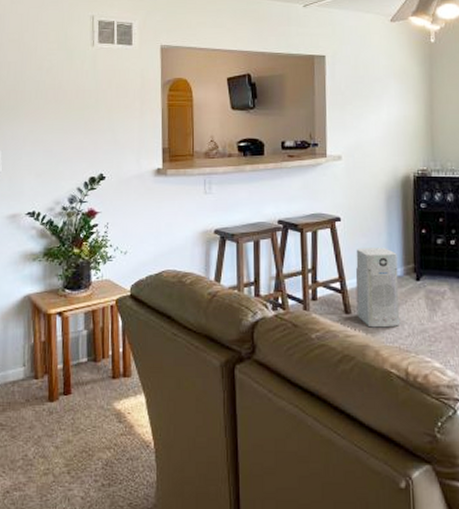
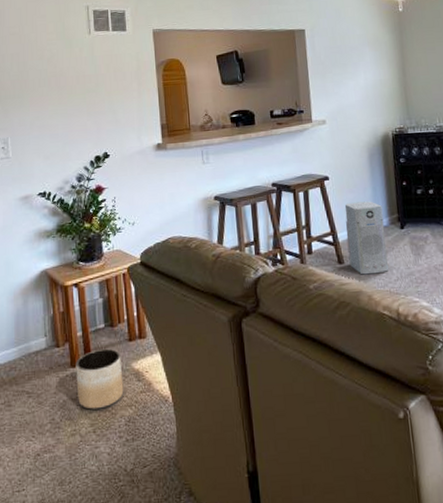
planter: none [53,384,103,449] -> present [75,348,124,410]

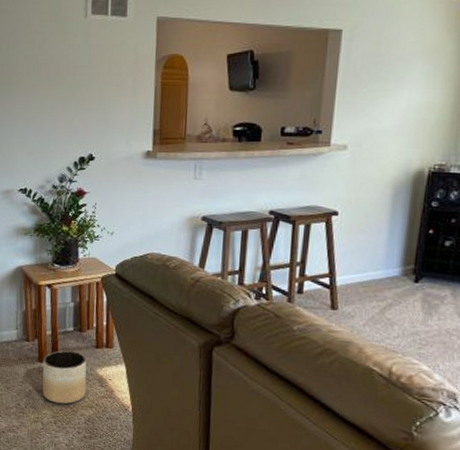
air purifier: present [344,201,389,275] -> none [344,244,397,327]

